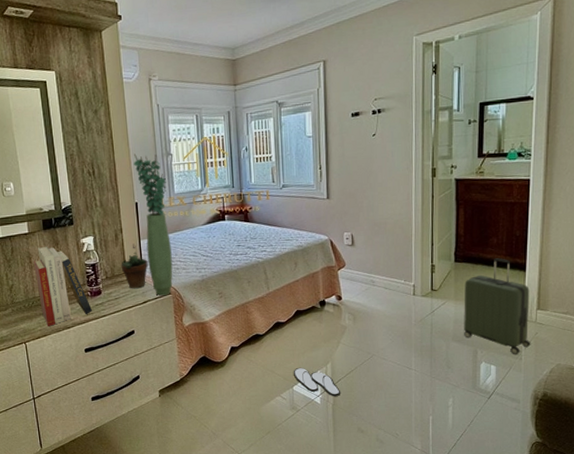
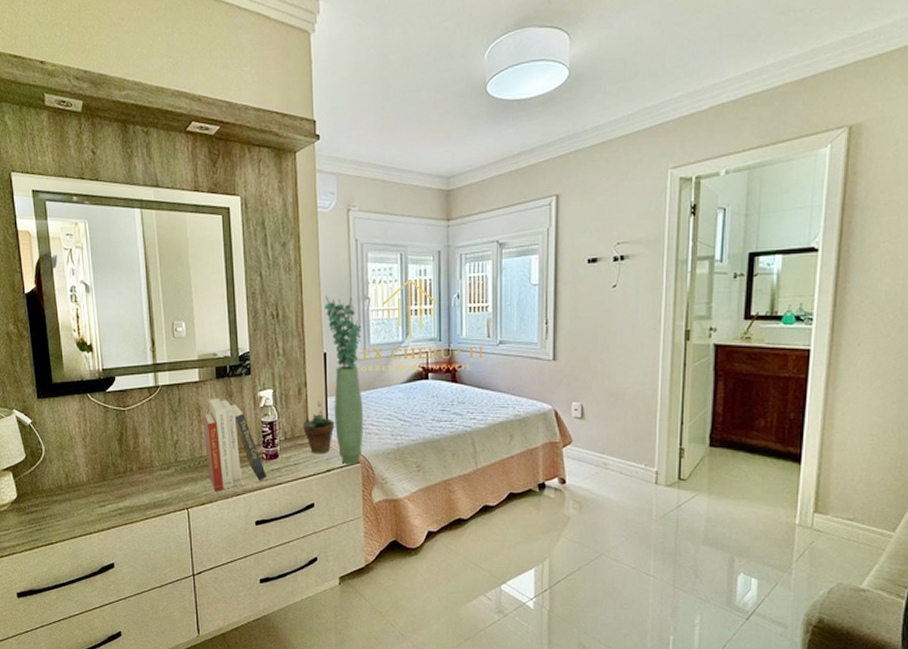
slippers: present [294,367,340,396] -> none [503,562,559,601]
suitcase: present [464,258,531,355] -> none [718,445,805,568]

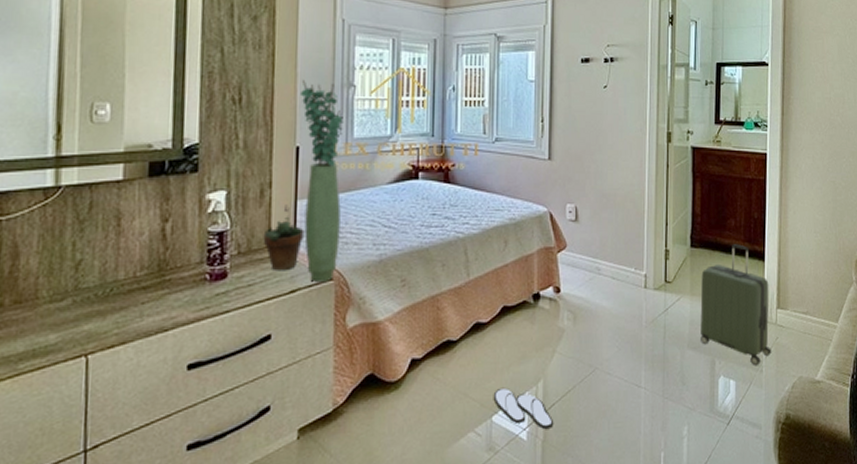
books: present [202,397,266,491] -> none [123,201,209,328]
slippers: none [503,562,559,601] -> present [494,387,553,429]
suitcase: none [718,445,805,568] -> present [700,244,772,366]

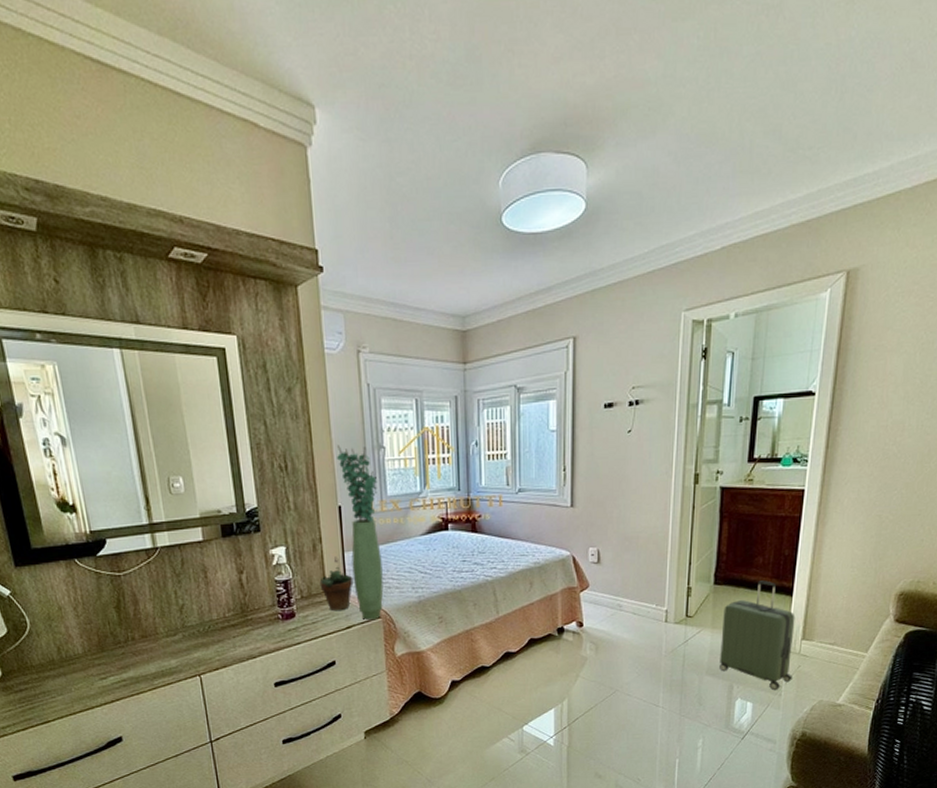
slippers: present [494,387,553,429] -> none [524,704,577,737]

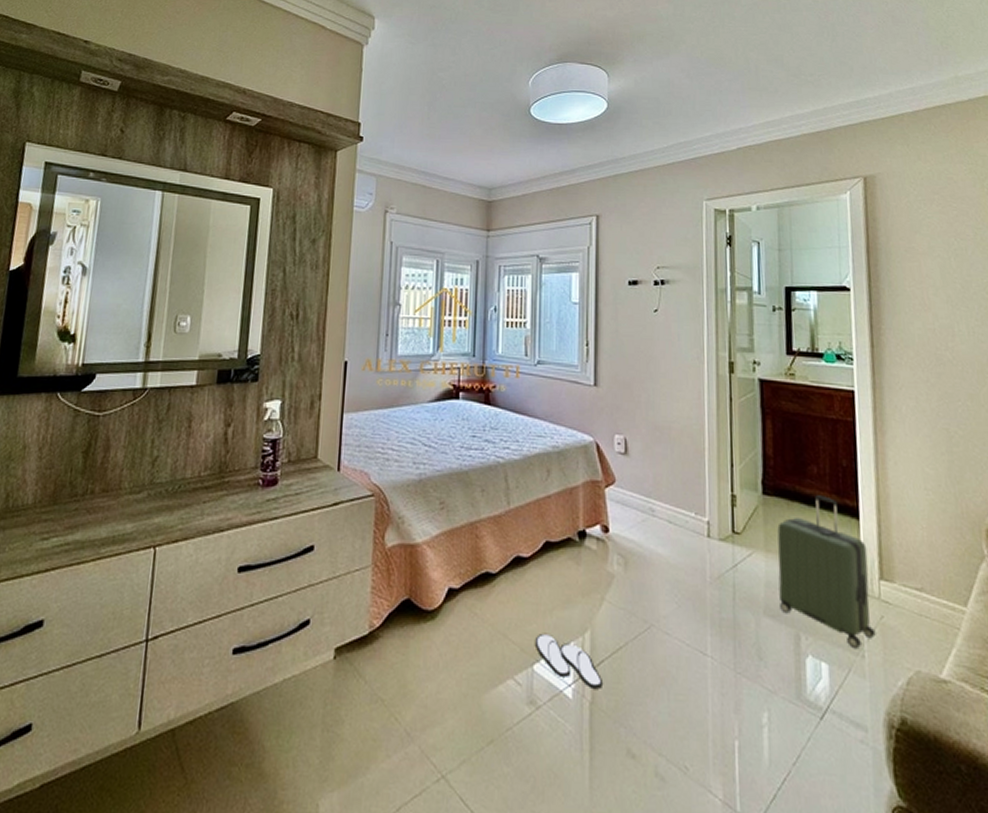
succulent plant: present [319,556,354,612] -> none [310,417,349,483]
vase: present [337,444,384,621] -> none [348,298,388,498]
slippers: none [524,704,577,737] -> present [536,633,602,689]

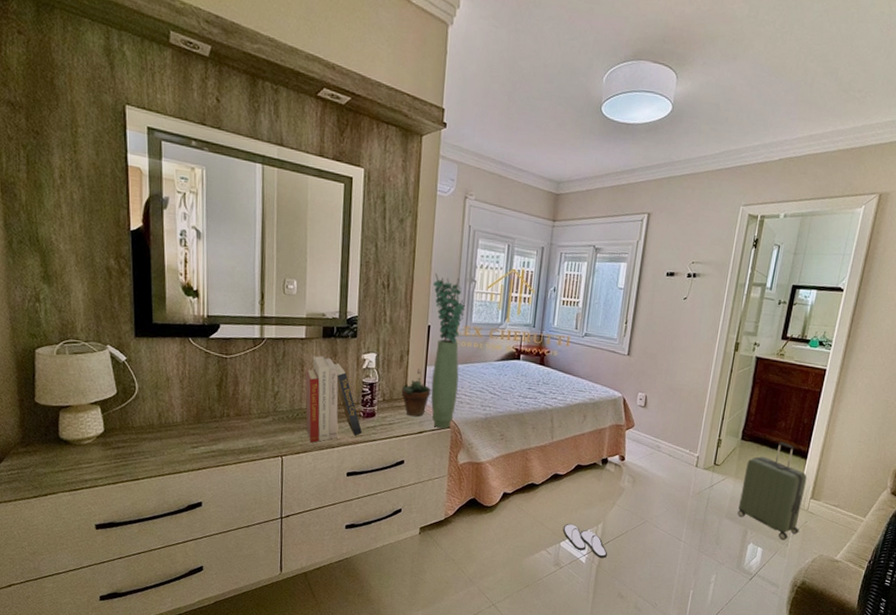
books: none [189,406,260,525] -> present [305,355,362,443]
succulent plant: none [310,417,349,483] -> present [401,368,431,417]
vase: none [348,298,388,498] -> present [431,273,465,430]

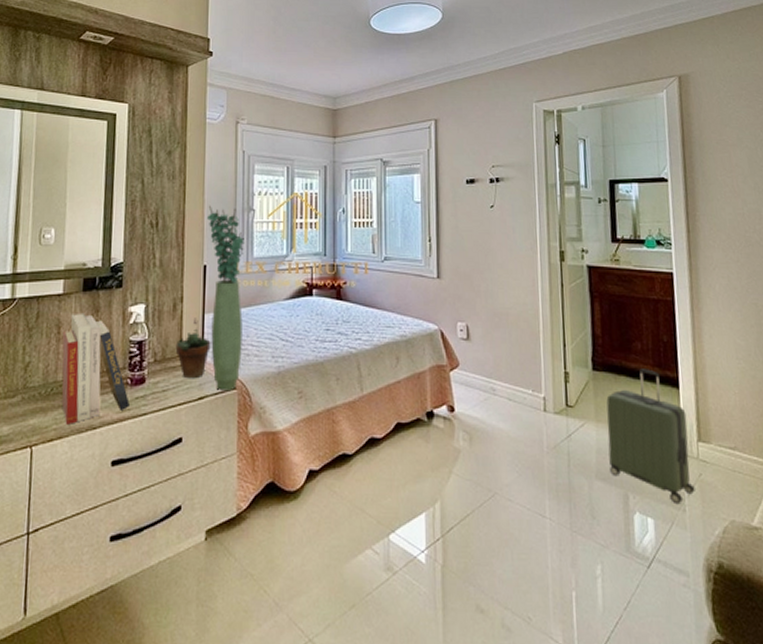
slippers: present [563,523,607,558] -> none [391,506,452,553]

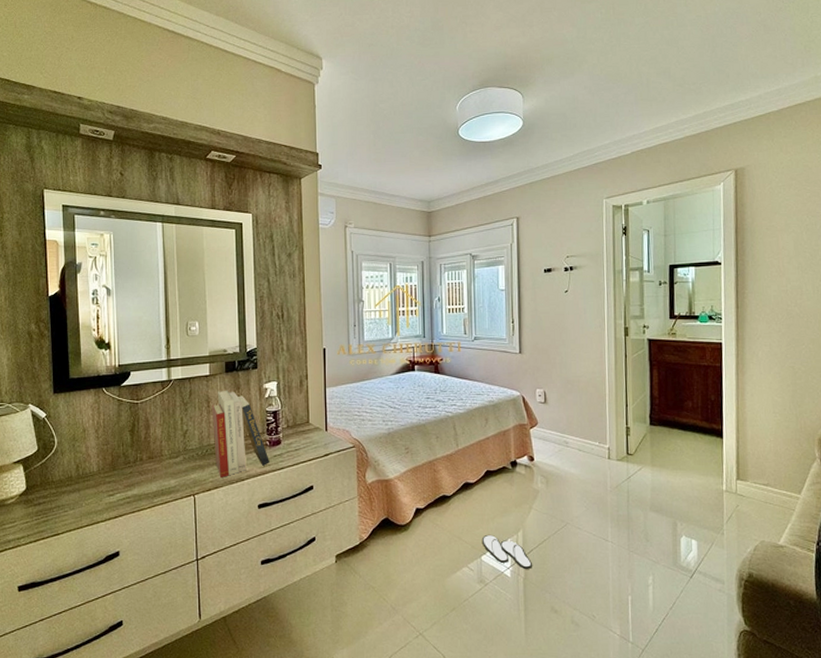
succulent plant: present [175,318,211,379] -> none [304,391,333,440]
vase: present [207,205,244,392] -> none [324,298,358,449]
slippers: none [391,506,452,553] -> present [483,534,532,569]
suitcase: present [606,369,695,505] -> none [661,423,732,529]

